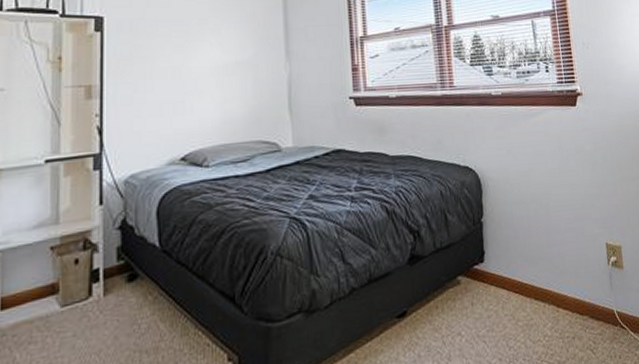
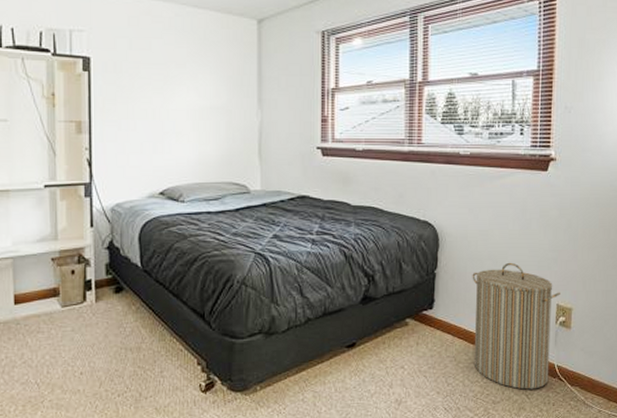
laundry hamper: none [519,202,611,344] -> present [472,262,560,390]

